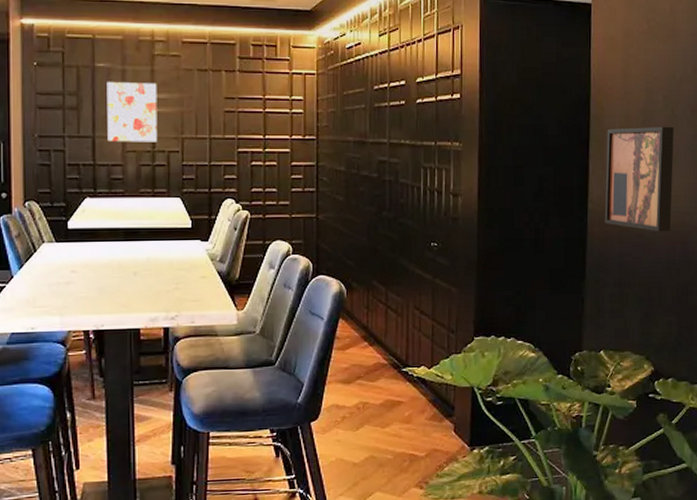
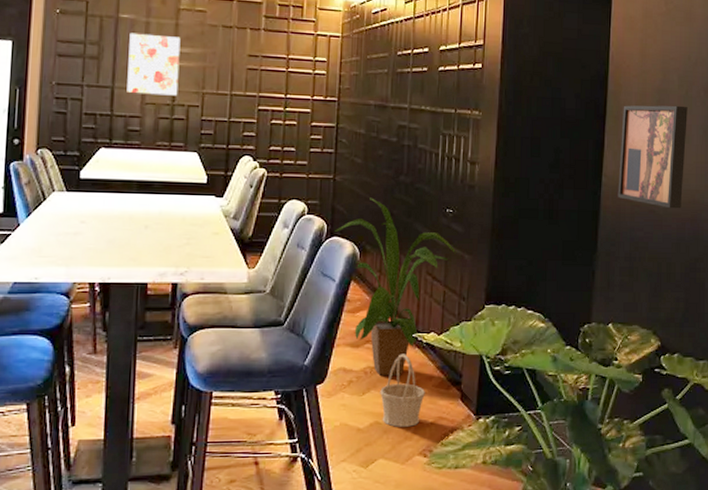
house plant: none [319,235,444,411] -> present [333,198,457,376]
basket: none [373,388,418,461] -> present [380,354,425,427]

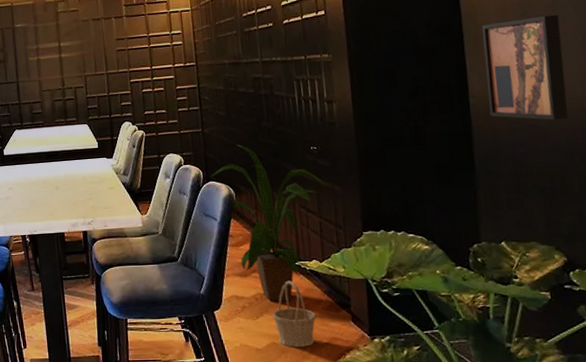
wall art: present [127,32,181,96] -> none [24,34,66,84]

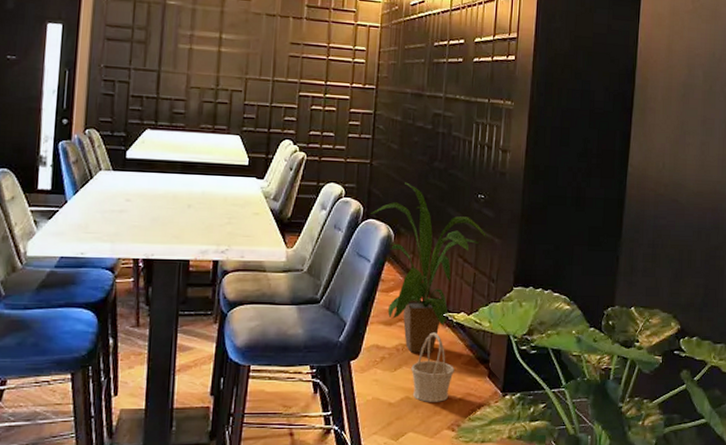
wall art: present [481,14,568,121] -> none [642,98,711,199]

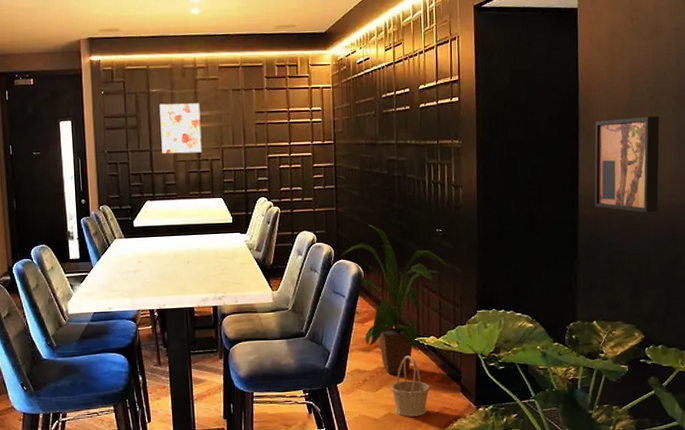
wall art: none [172,18,226,81] -> present [159,103,202,154]
wall art: none [642,98,711,199] -> present [594,116,660,213]

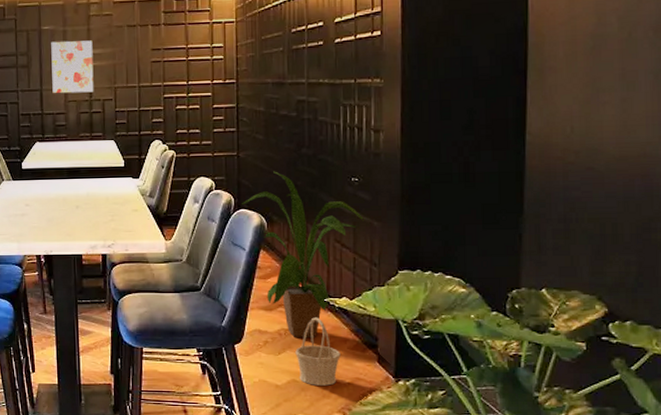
wall art: present [594,116,660,213] -> none [545,50,632,164]

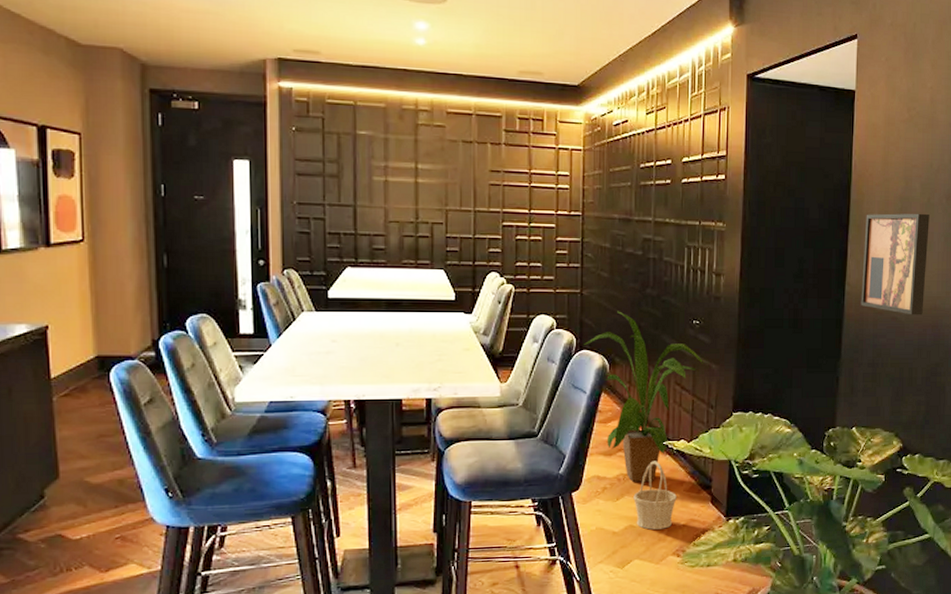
wall art: present [51,40,94,94] -> none [369,149,421,213]
wall art: none [545,50,632,164] -> present [861,213,930,315]

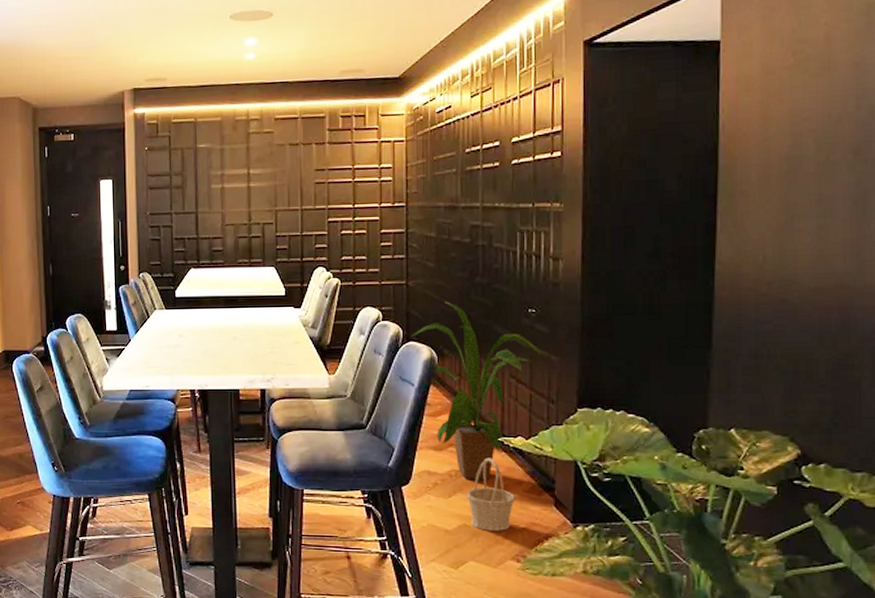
wall art: present [861,213,930,315] -> none [736,173,829,296]

